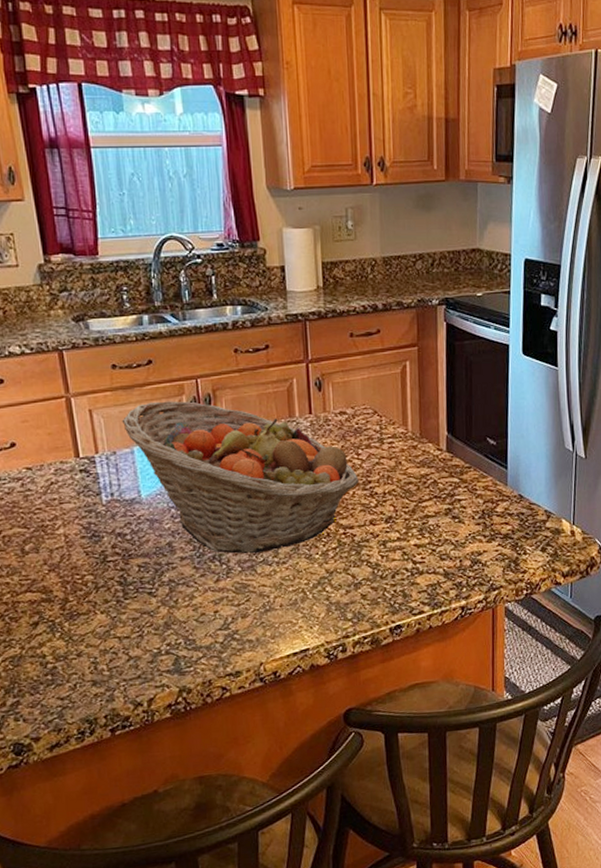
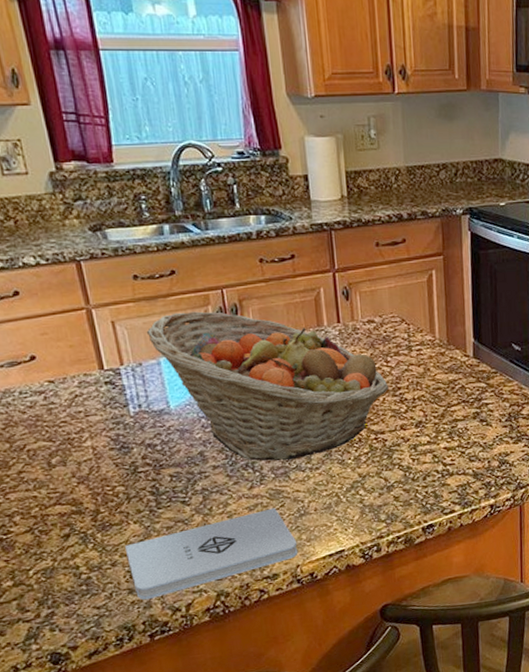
notepad: none [91,602,262,692] -> present [125,508,298,600]

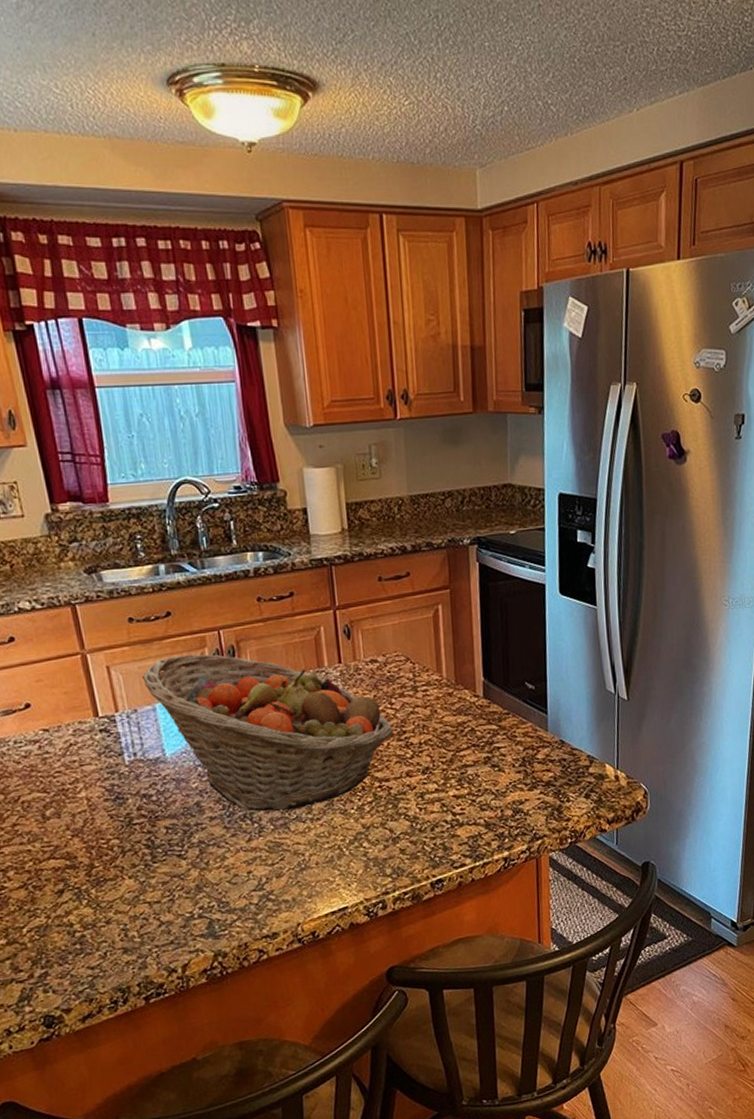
notepad: present [125,508,298,600] -> none [120,861,299,960]

